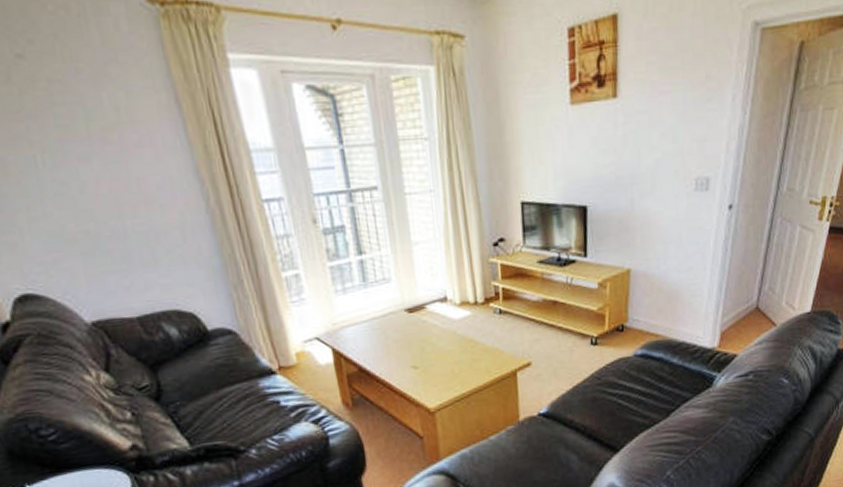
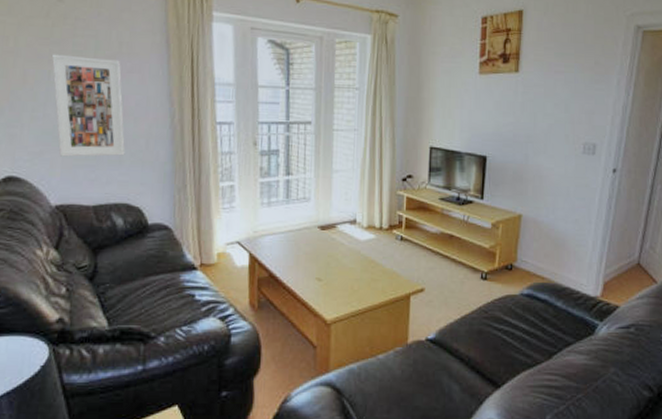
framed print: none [30,131,160,264] -> present [51,54,125,157]

